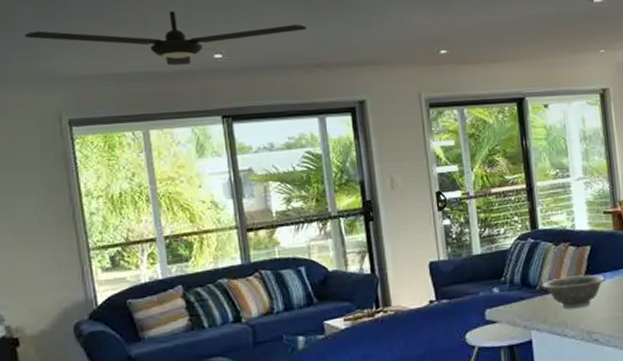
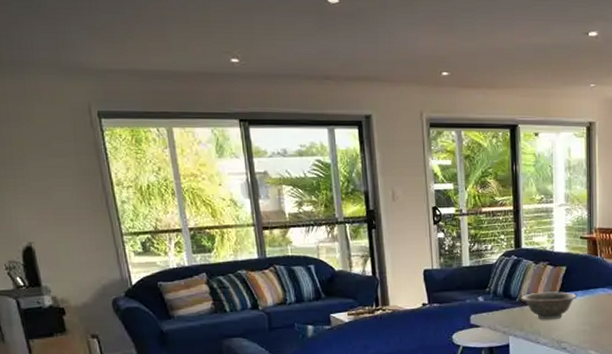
ceiling fan: present [24,11,307,66] -> none [51,11,318,66]

